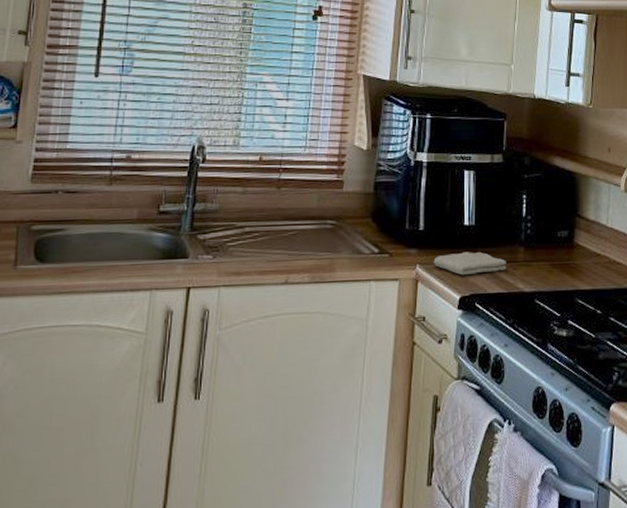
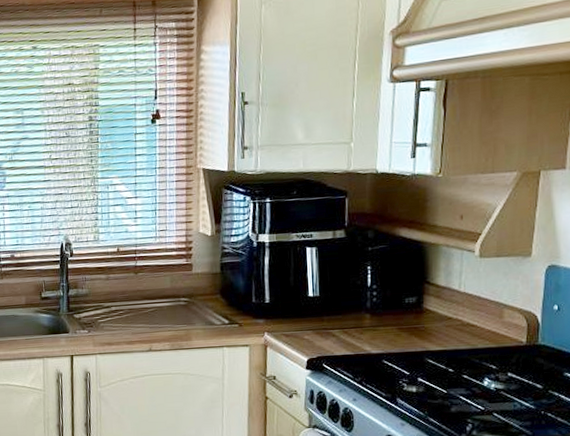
washcloth: present [433,252,507,275] -> none [280,320,353,340]

